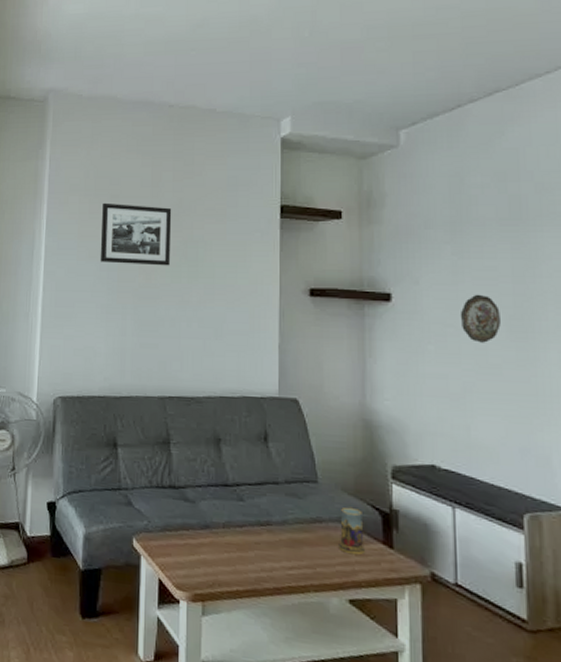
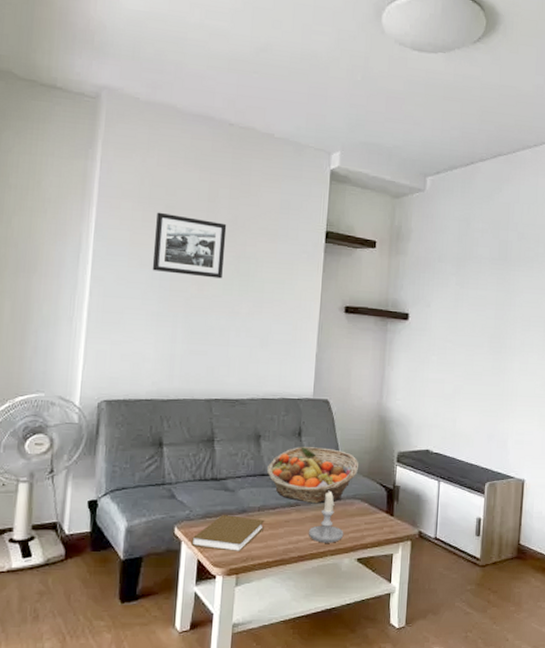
book: none [151,529,232,576] -> present [191,515,265,553]
fruit basket: none [231,454,342,525] -> present [267,447,359,504]
candle: none [284,509,329,576] -> present [308,490,344,543]
mug: present [339,508,366,555] -> none [352,487,373,524]
decorative plate: present [460,294,501,343] -> none [457,317,485,355]

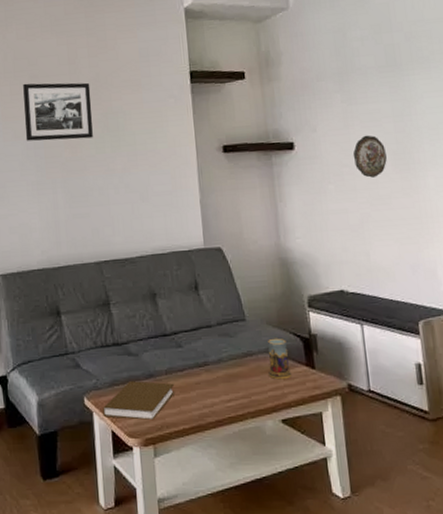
fruit basket: present [267,447,359,504] -> none [168,299,267,362]
candle: present [308,490,344,543] -> none [222,346,262,405]
mug: none [352,487,373,524] -> present [268,339,292,380]
decorative plate: none [457,317,485,355] -> present [352,135,387,178]

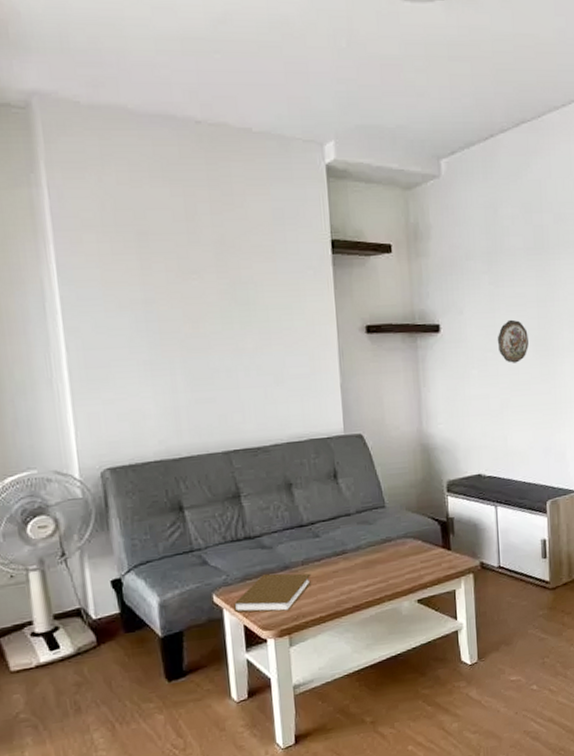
picture frame: present [23,82,93,141] -> none [128,241,218,313]
mug: present [268,339,292,380] -> none [406,523,429,563]

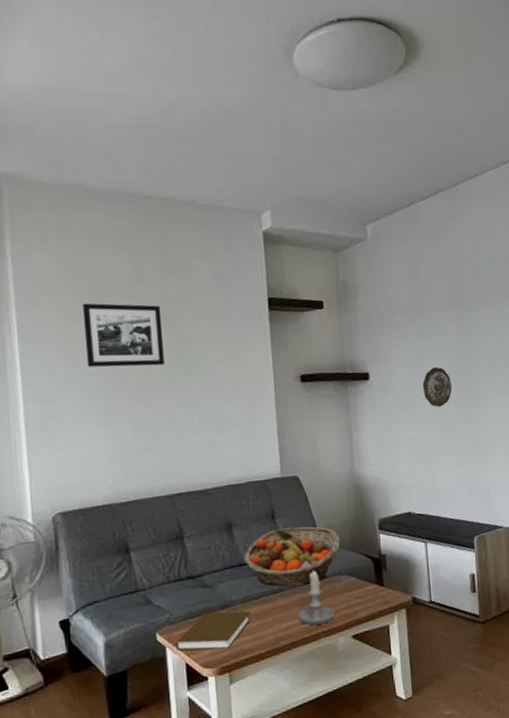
picture frame: none [128,241,218,313] -> present [83,303,164,367]
fruit basket: none [305,487,407,549] -> present [244,526,341,587]
candle: none [360,532,400,589] -> present [297,570,335,626]

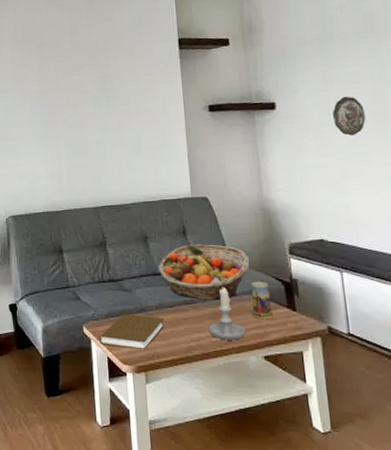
picture frame: present [83,303,164,367] -> none [31,49,92,101]
mug: none [341,560,363,599] -> present [251,282,274,320]

